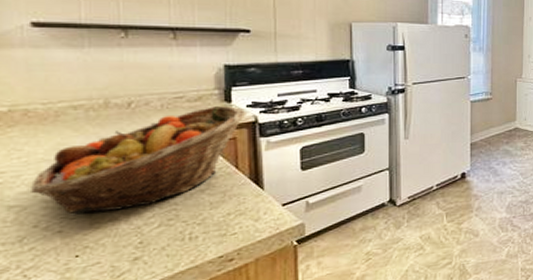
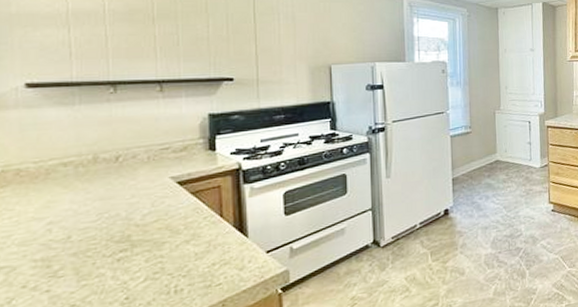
fruit basket: present [29,105,248,215] -> none [19,154,232,273]

